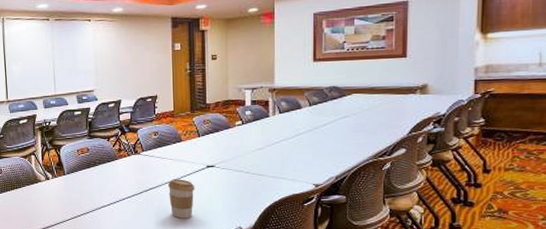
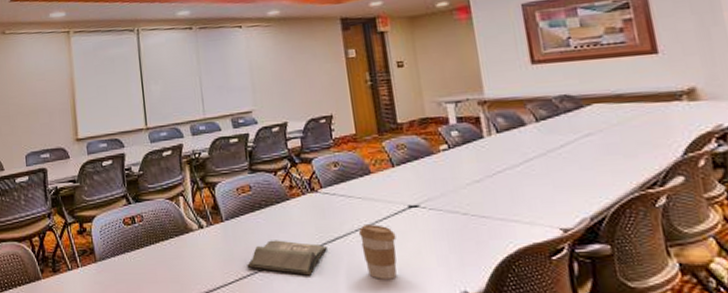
hardback book: none [81,189,143,215] -> present [247,240,327,276]

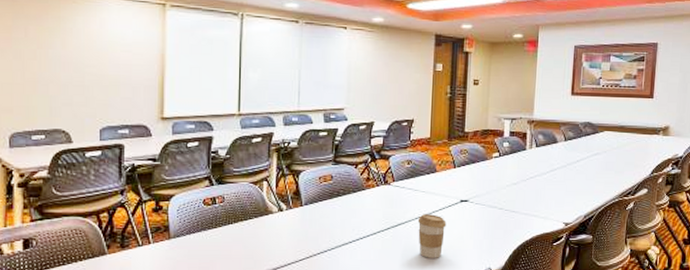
hardback book: present [247,240,327,276] -> none [318,224,390,255]

